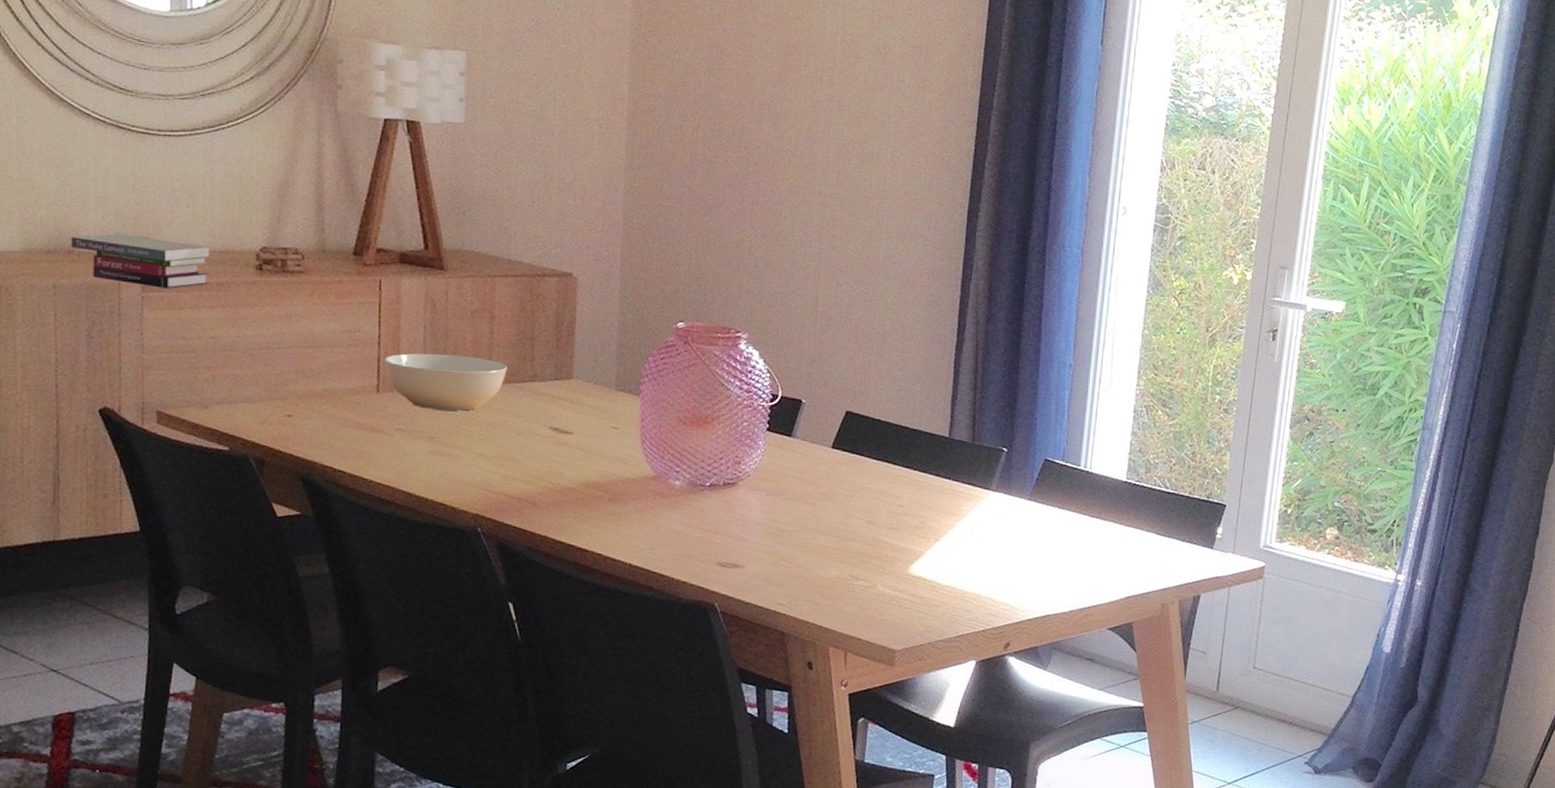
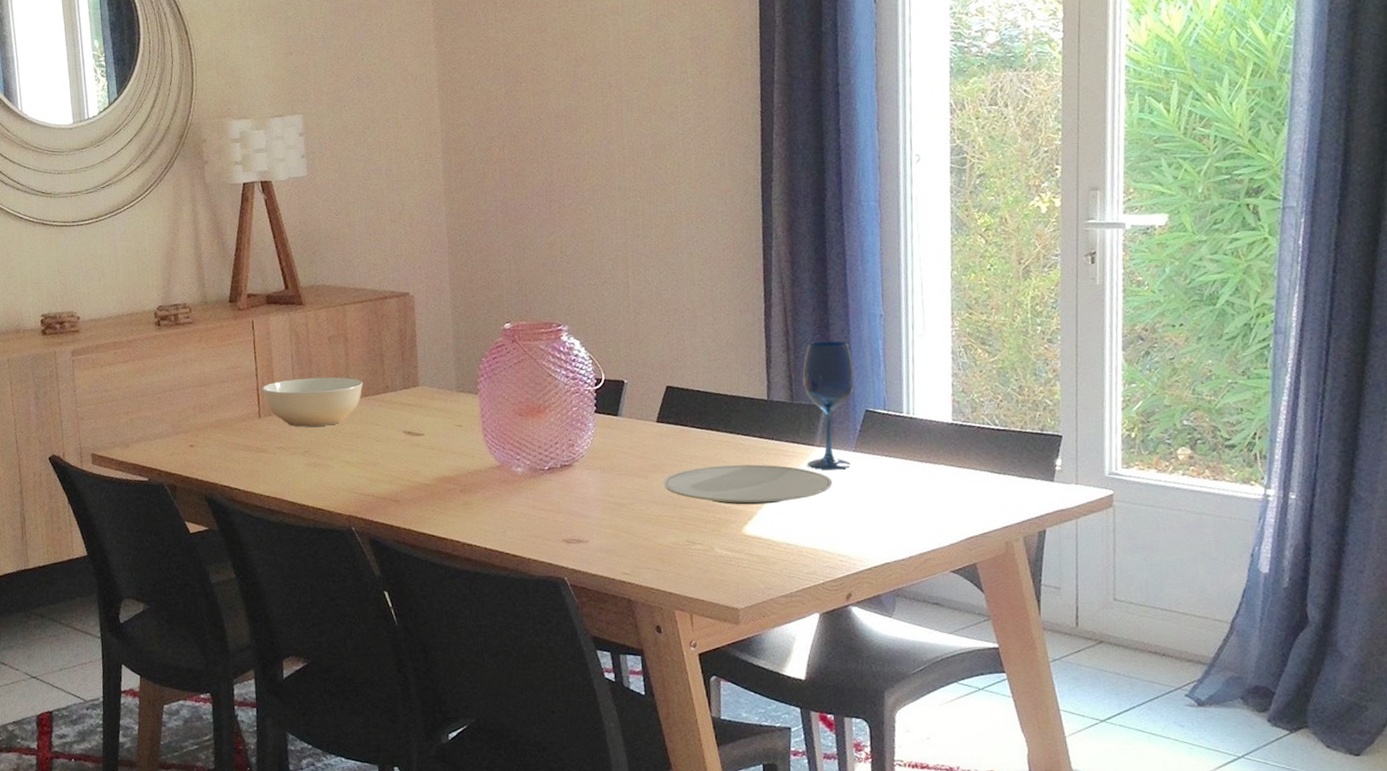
books: present [71,233,210,289] -> none [17,310,120,352]
plate: none [832,500,1004,545] -> present [663,464,833,505]
wineglass: none [980,384,1038,517] -> present [802,341,854,470]

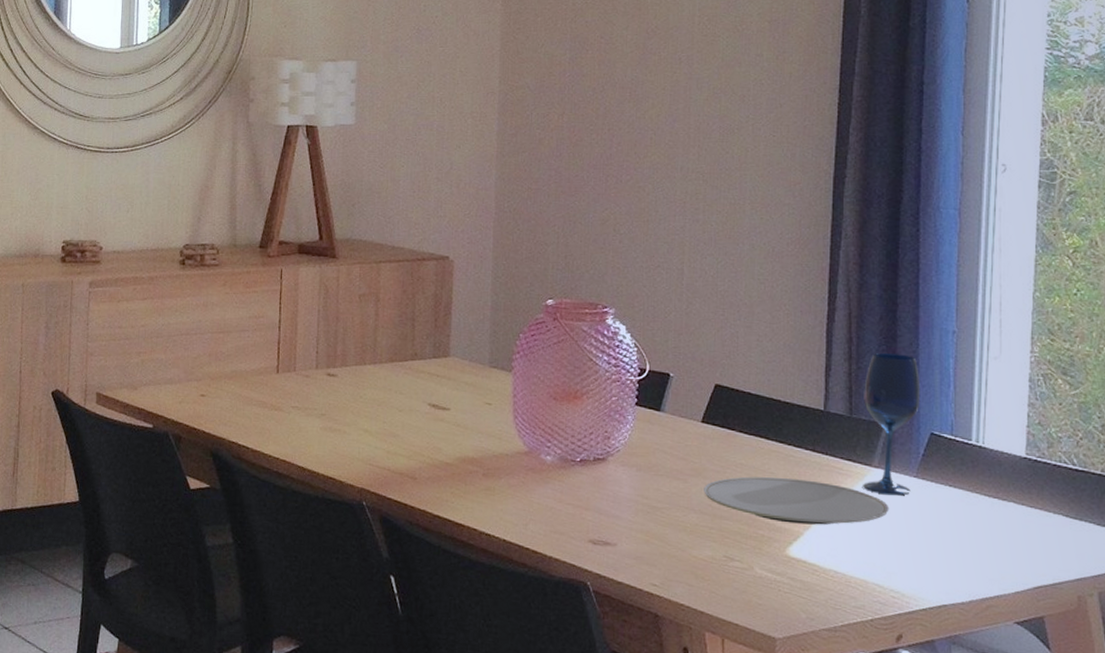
bowl: present [261,377,364,427] -> none [282,335,392,389]

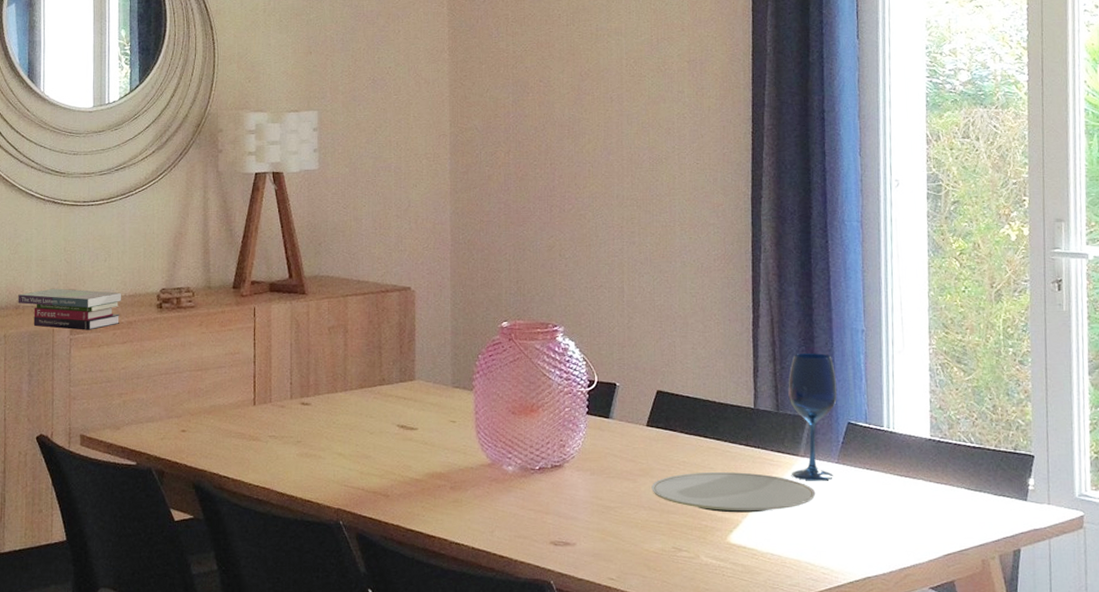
books: none [37,238,144,284] -> present [18,288,122,330]

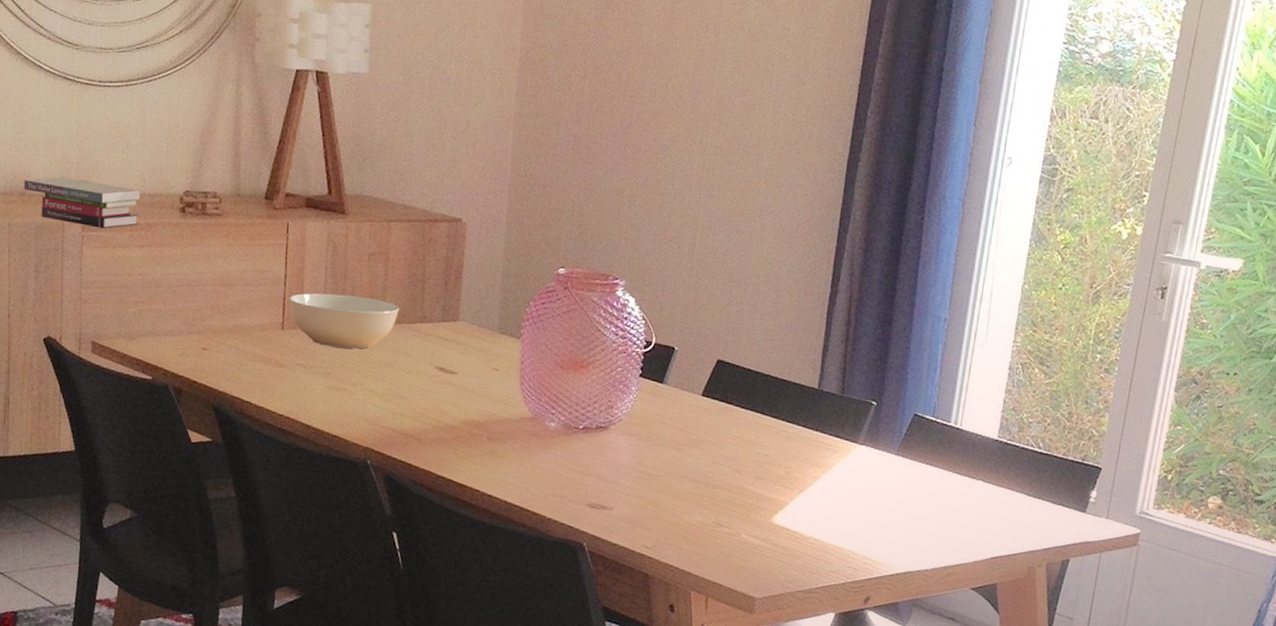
bowl: none [258,367,361,416] -> present [288,293,400,349]
plate: present [651,471,816,513] -> none [699,449,870,496]
wineglass: present [788,353,837,481] -> none [846,336,910,471]

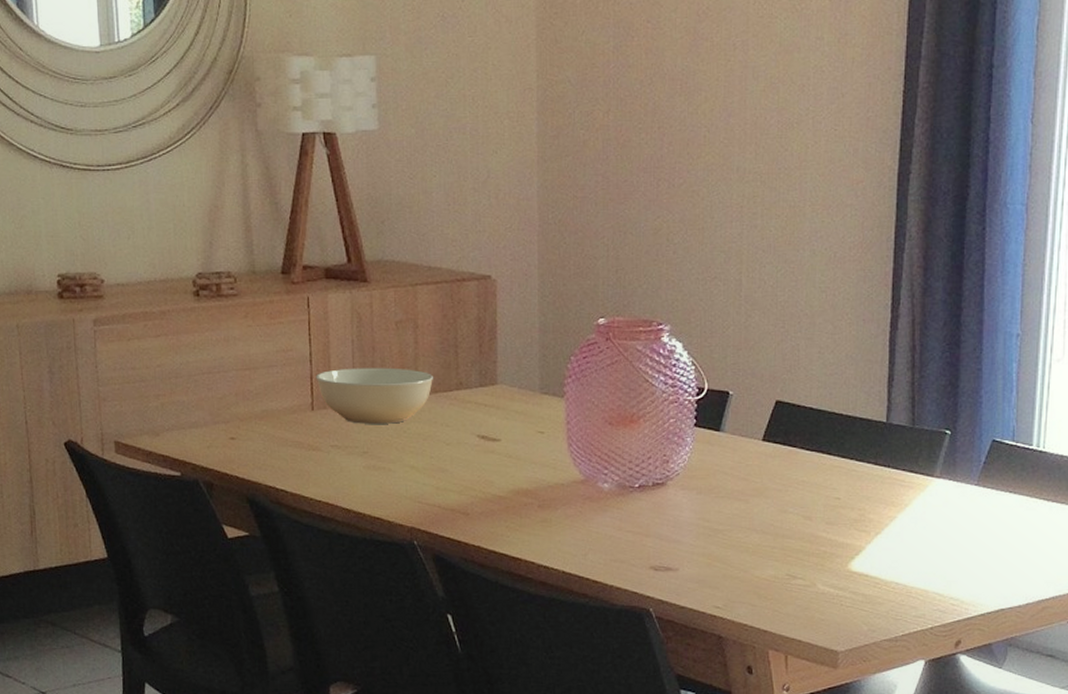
books: present [24,177,141,229] -> none [29,270,152,321]

